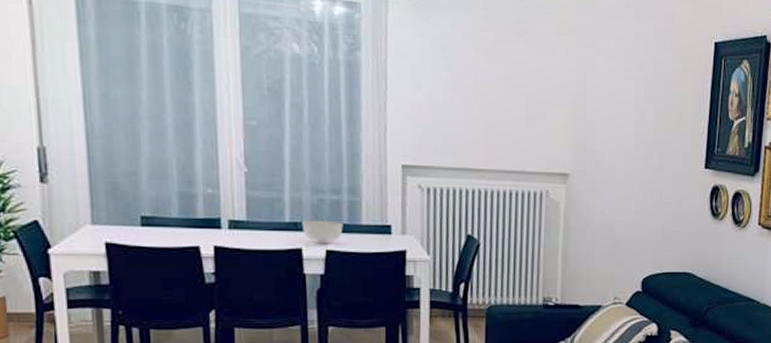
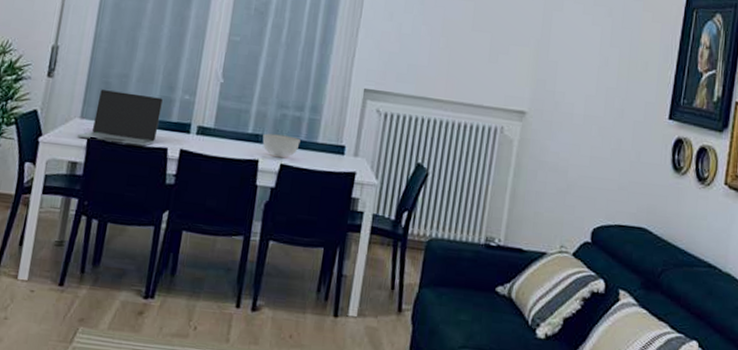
laptop: none [93,191,184,248] -> present [78,90,163,147]

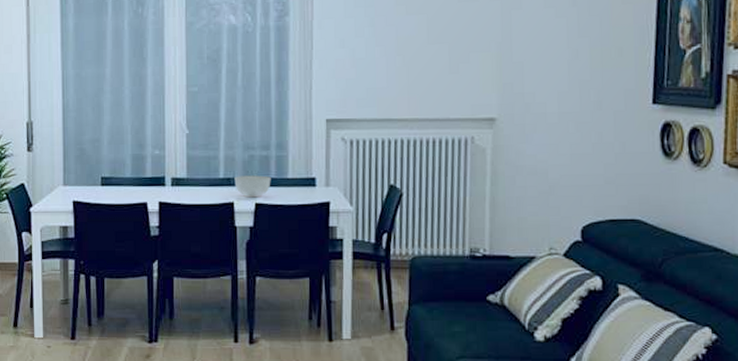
laptop: present [78,90,163,147] -> none [64,156,135,205]

